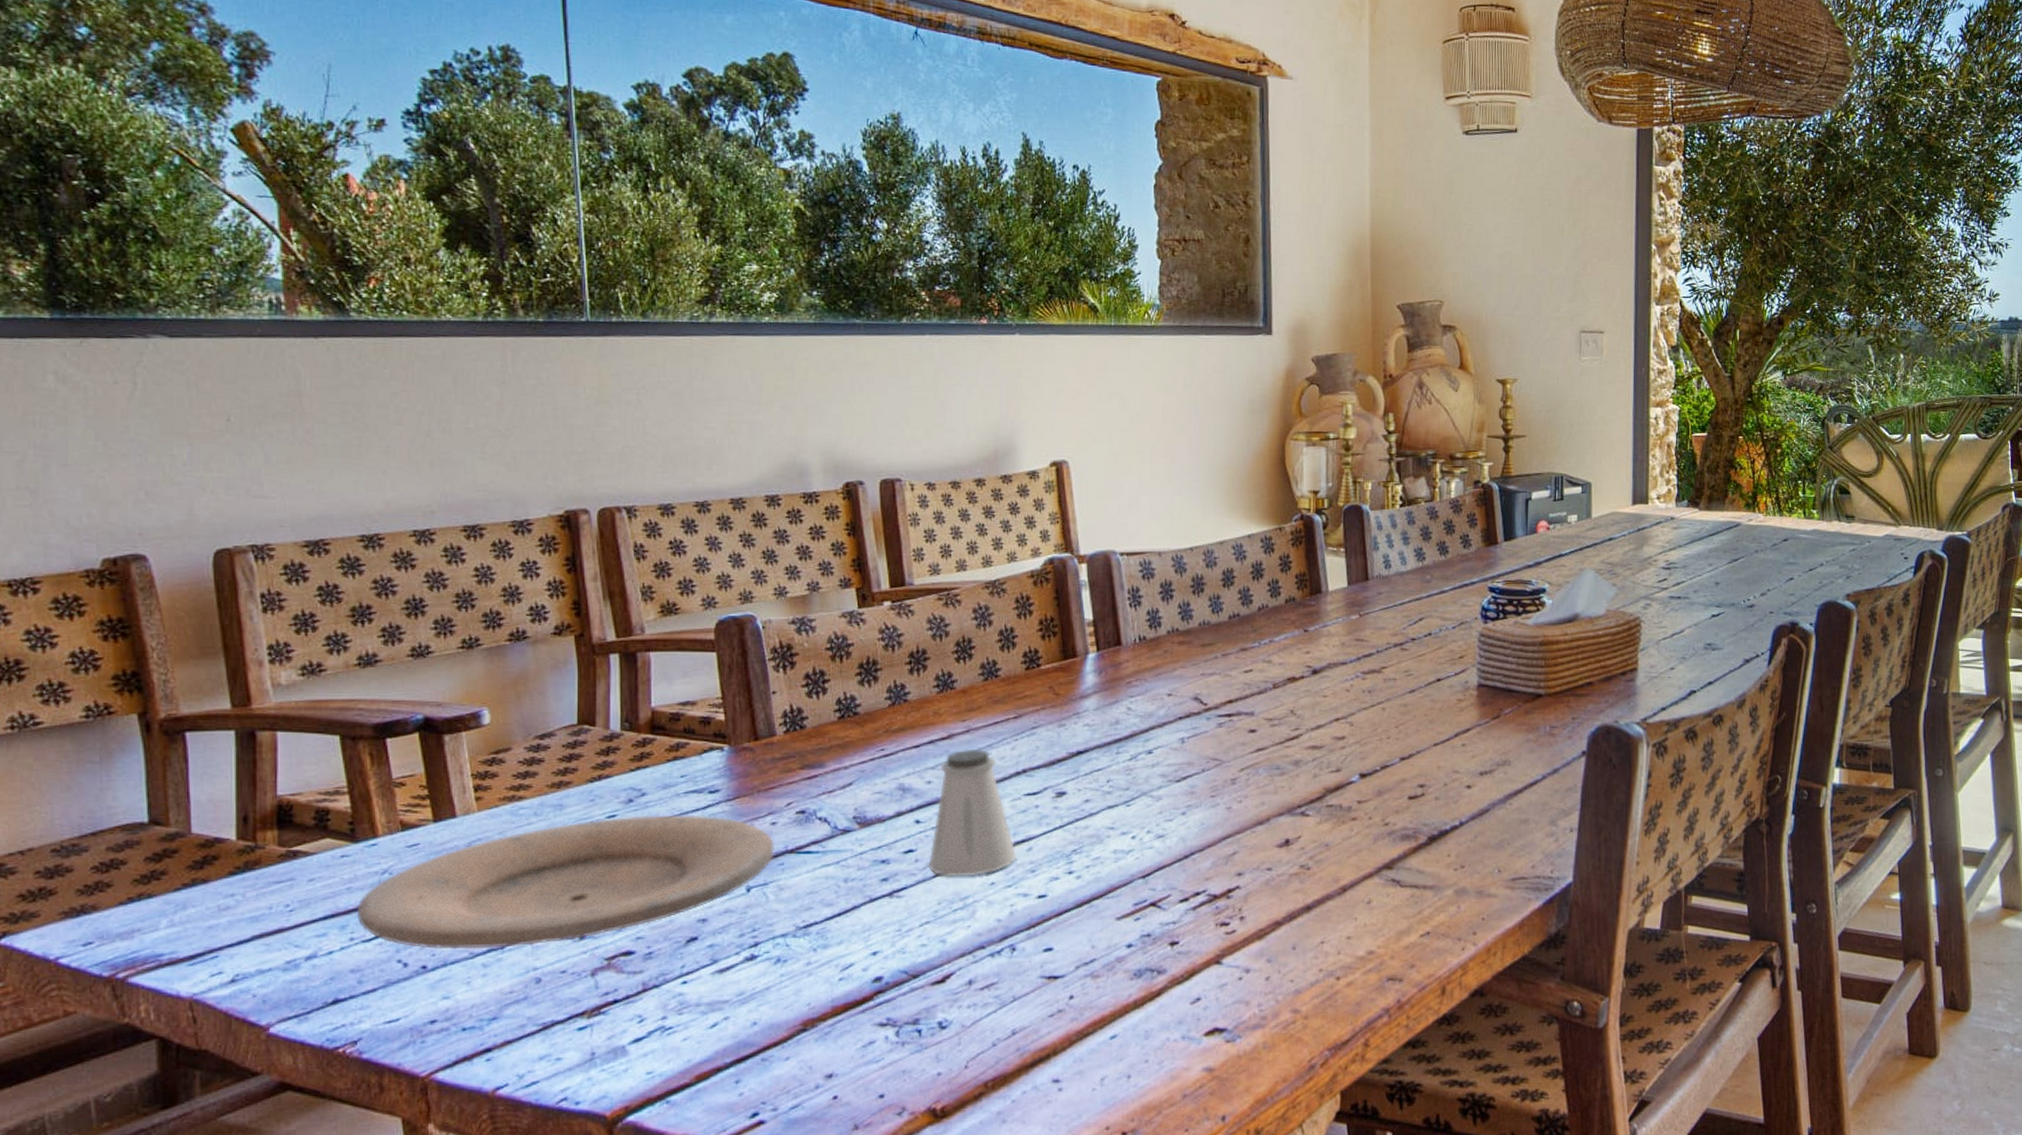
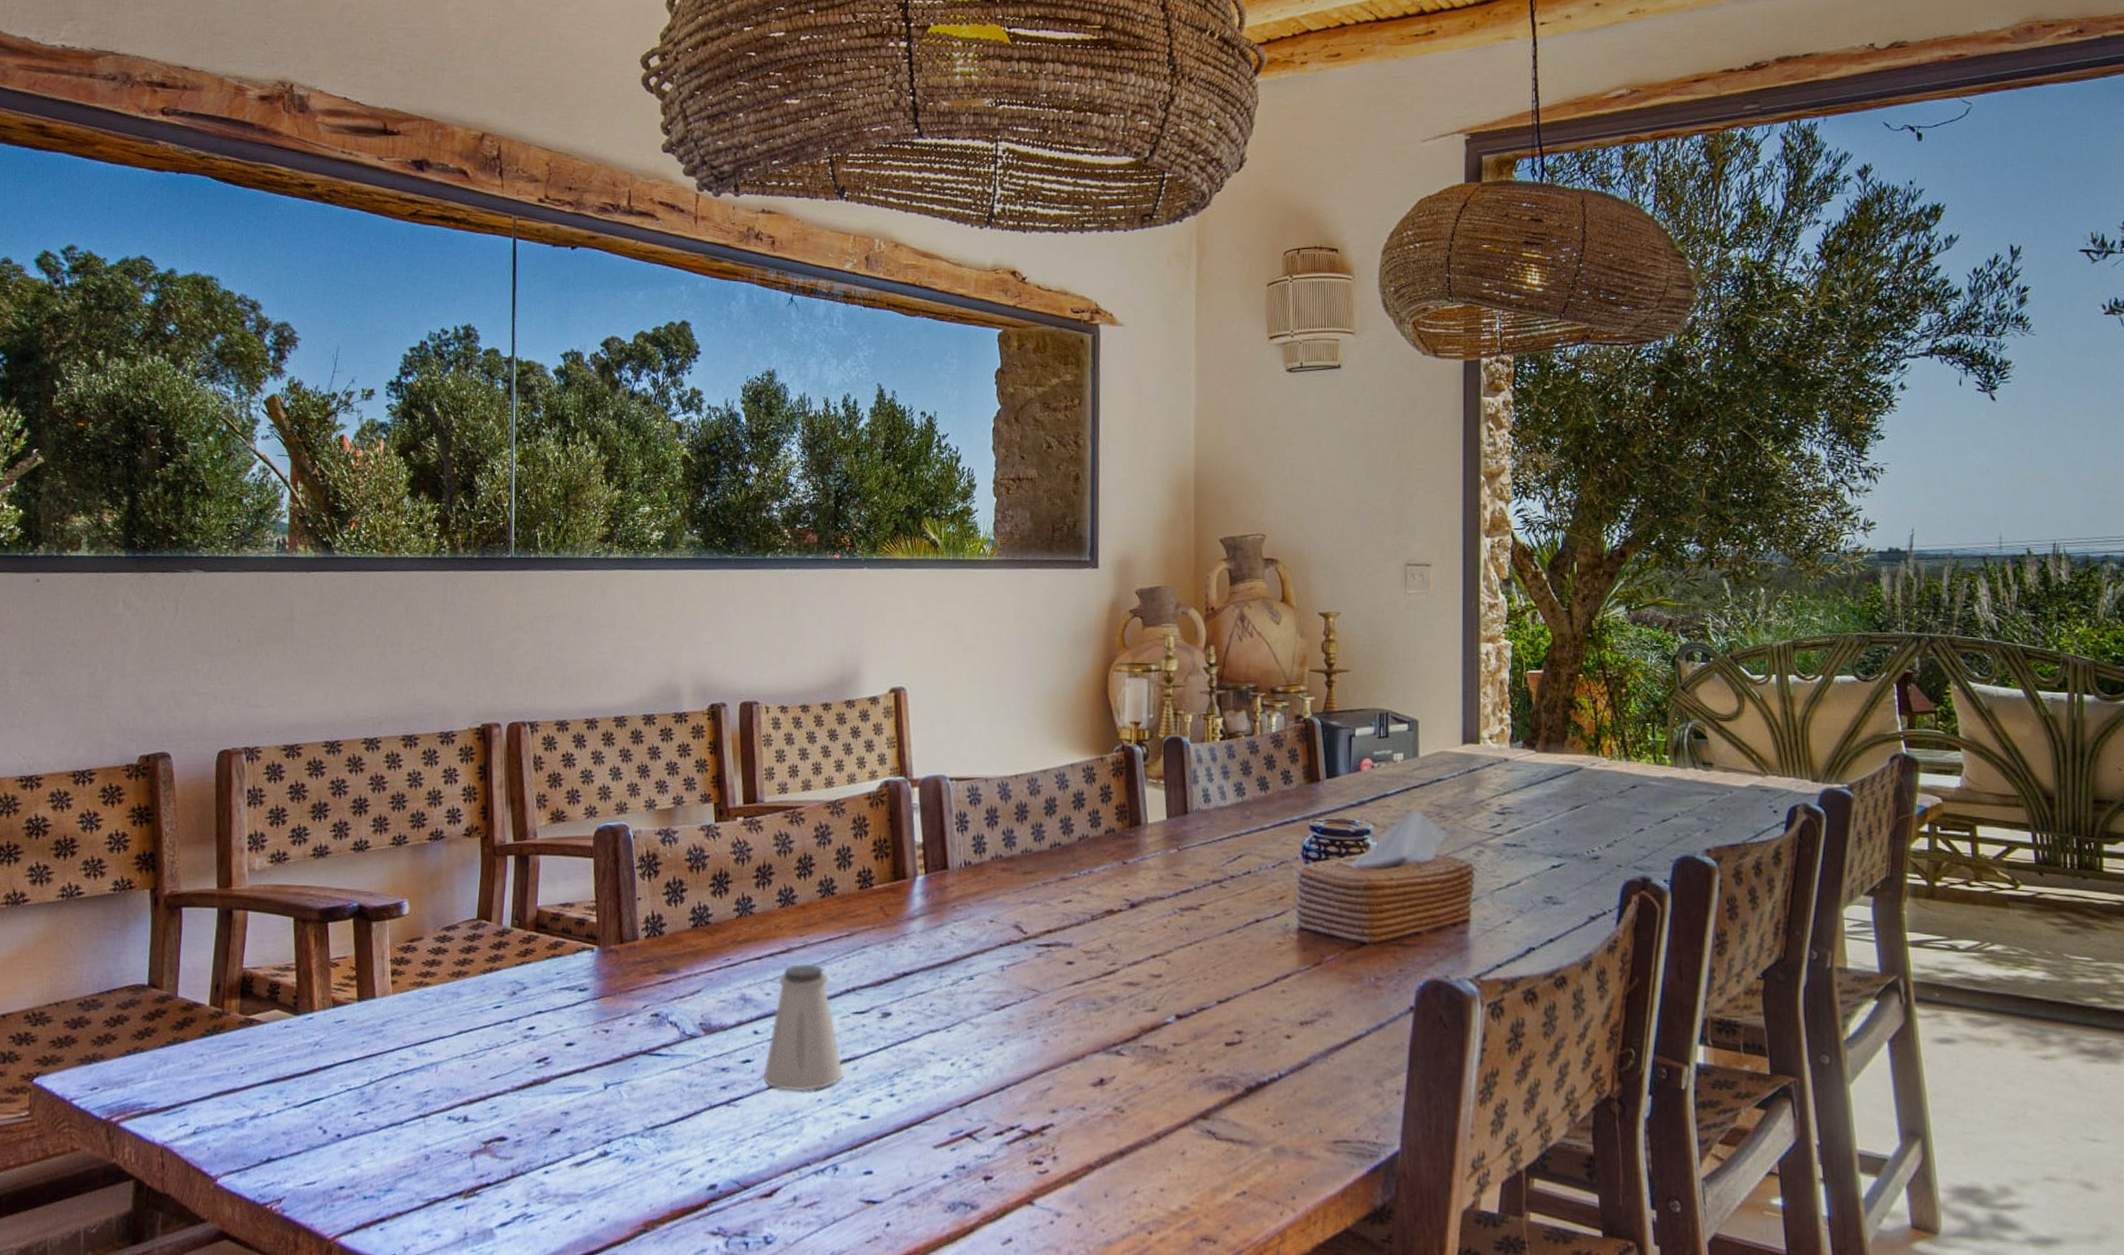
plate: present [356,814,774,950] -> none [291,1007,631,1124]

